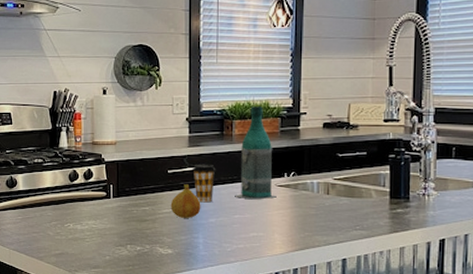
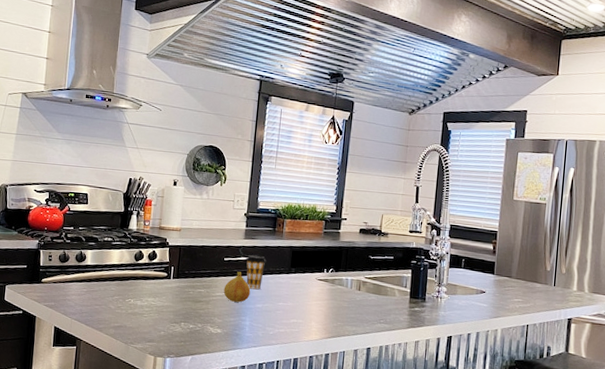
bottle: present [235,106,277,200] -> none [280,209,317,290]

